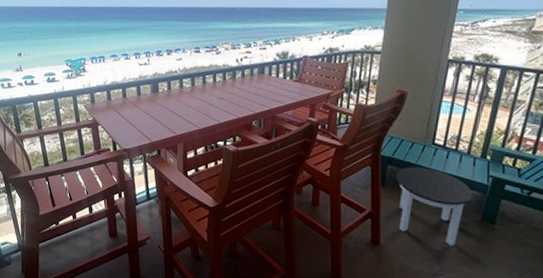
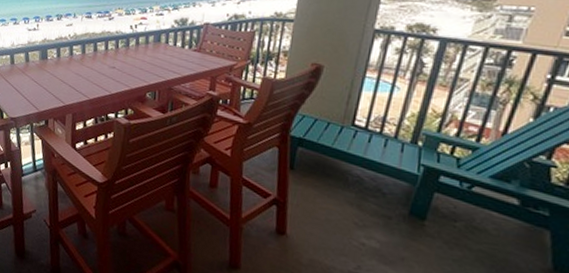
round table: present [396,166,473,246] -> none [308,149,399,242]

